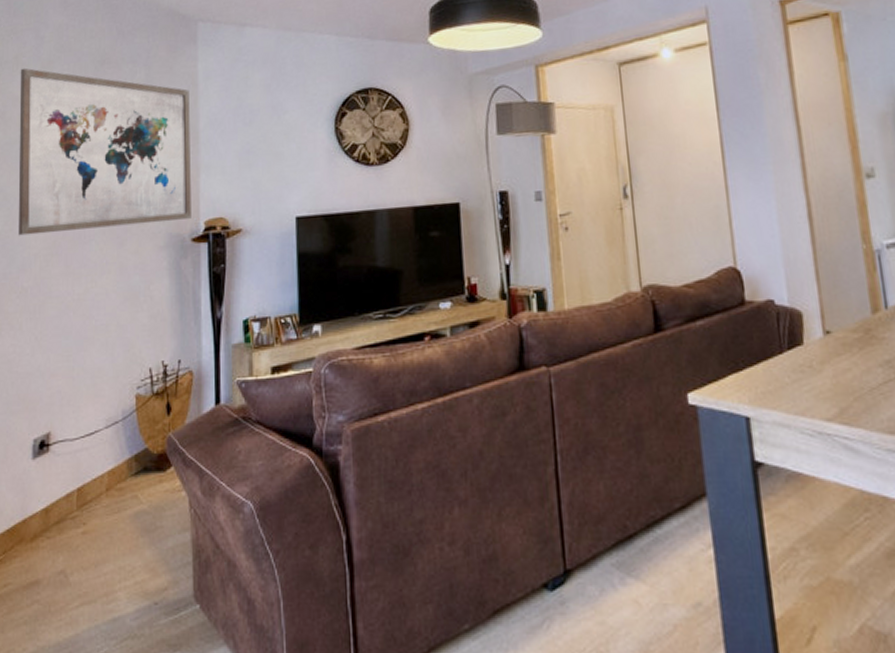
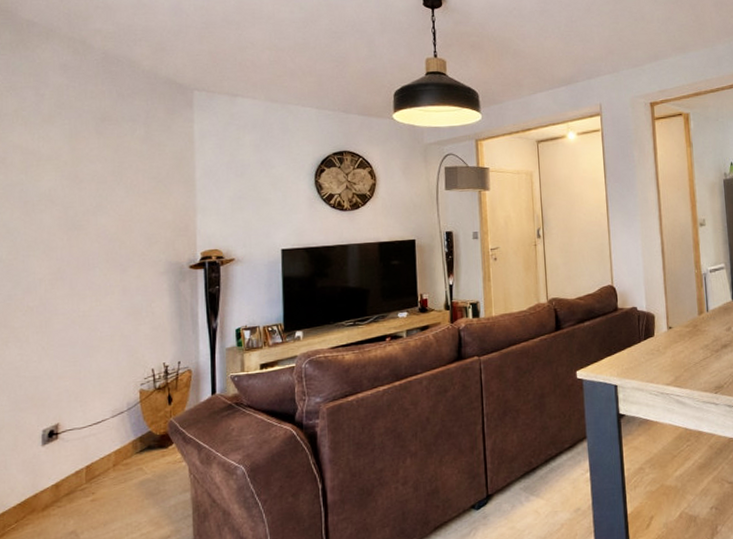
wall art: present [18,68,191,236] -> none [20,120,189,264]

